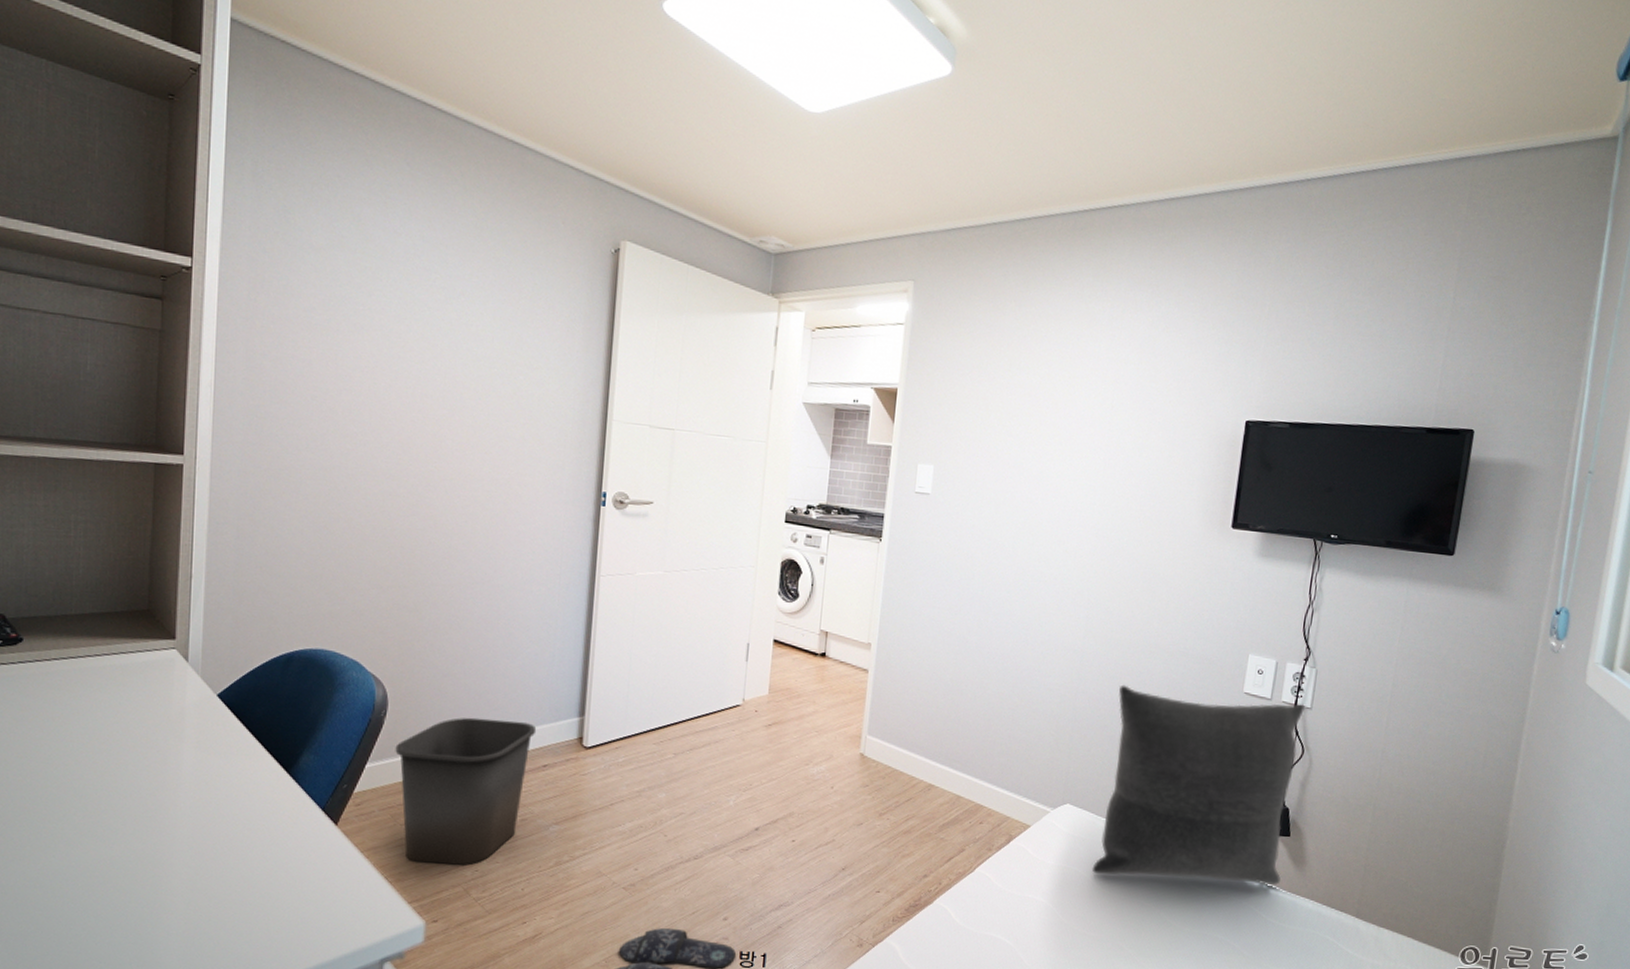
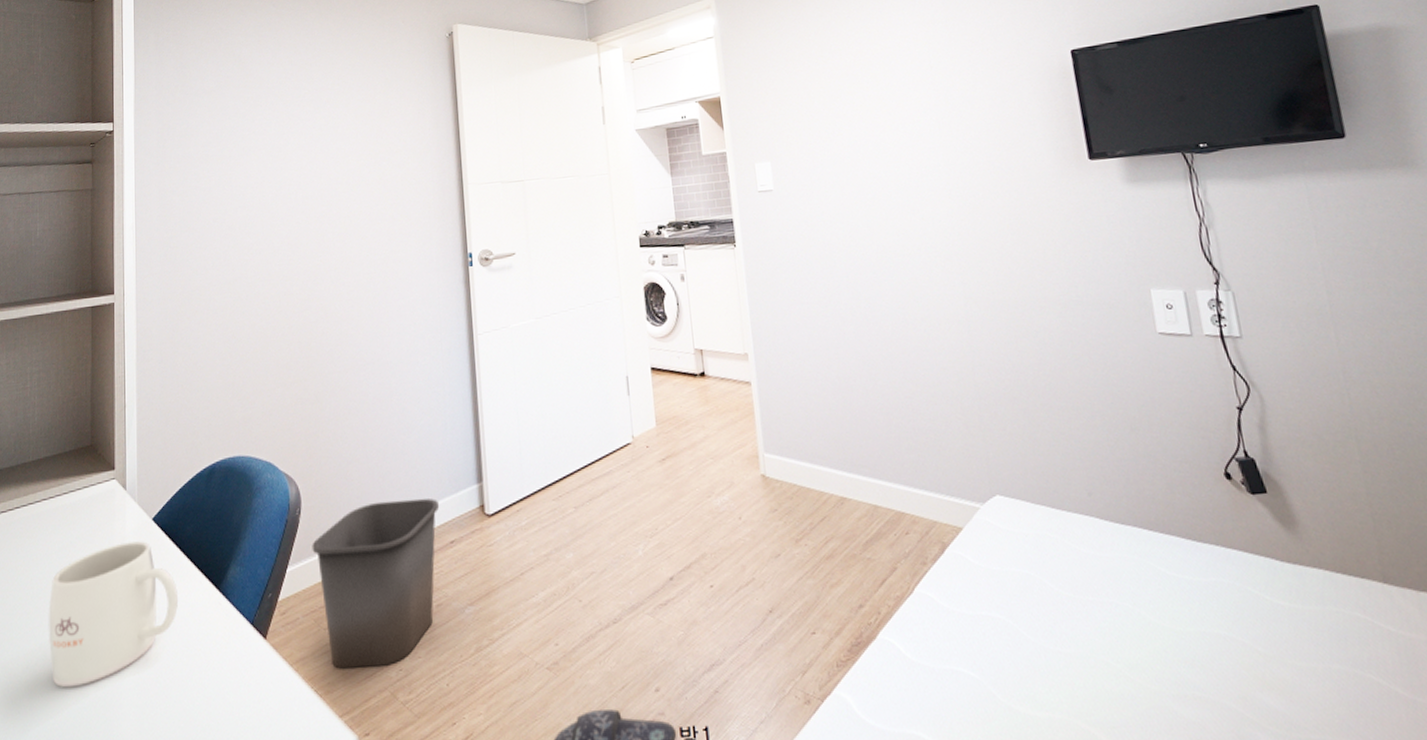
mug: none [89,713,242,841] -> present [48,541,178,688]
pillow: present [1091,684,1306,885] -> none [1018,334,1274,575]

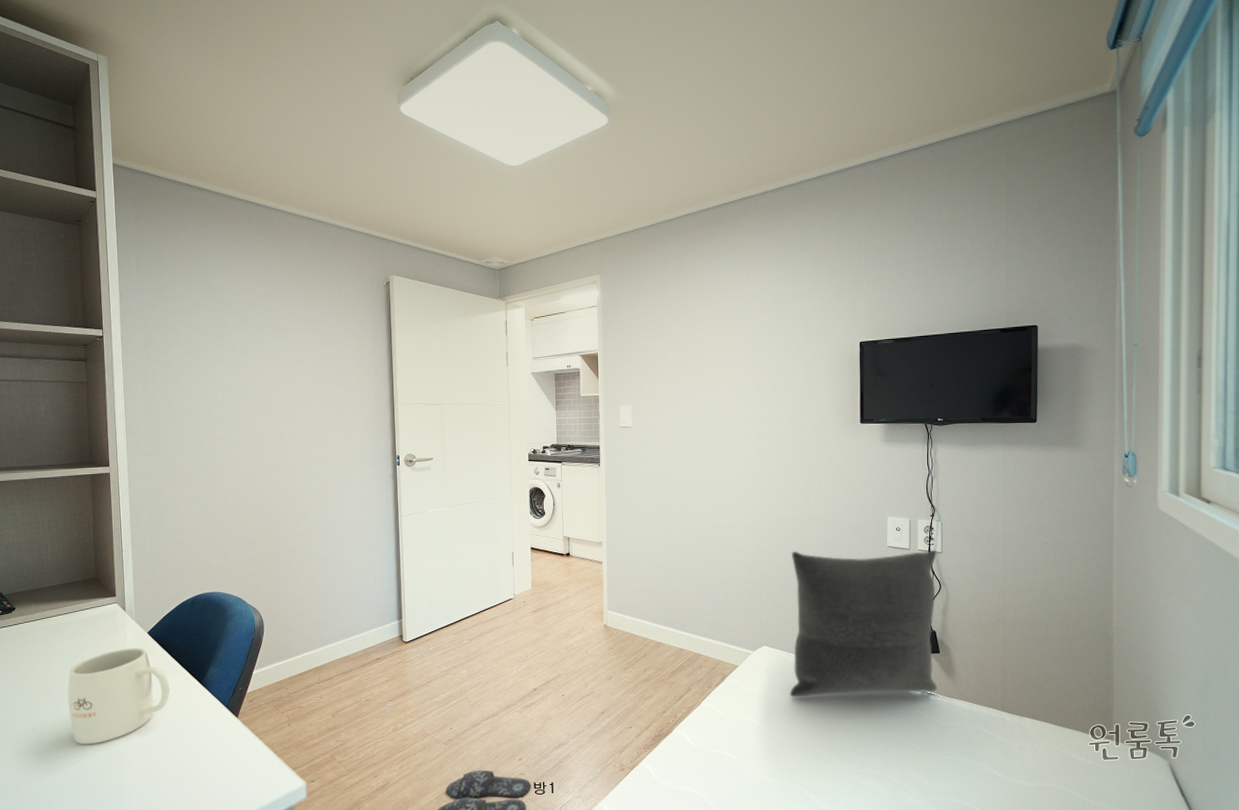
waste bin: present [312,498,440,669] -> none [272,628,369,739]
pillow: none [1018,334,1274,575] -> present [789,550,938,698]

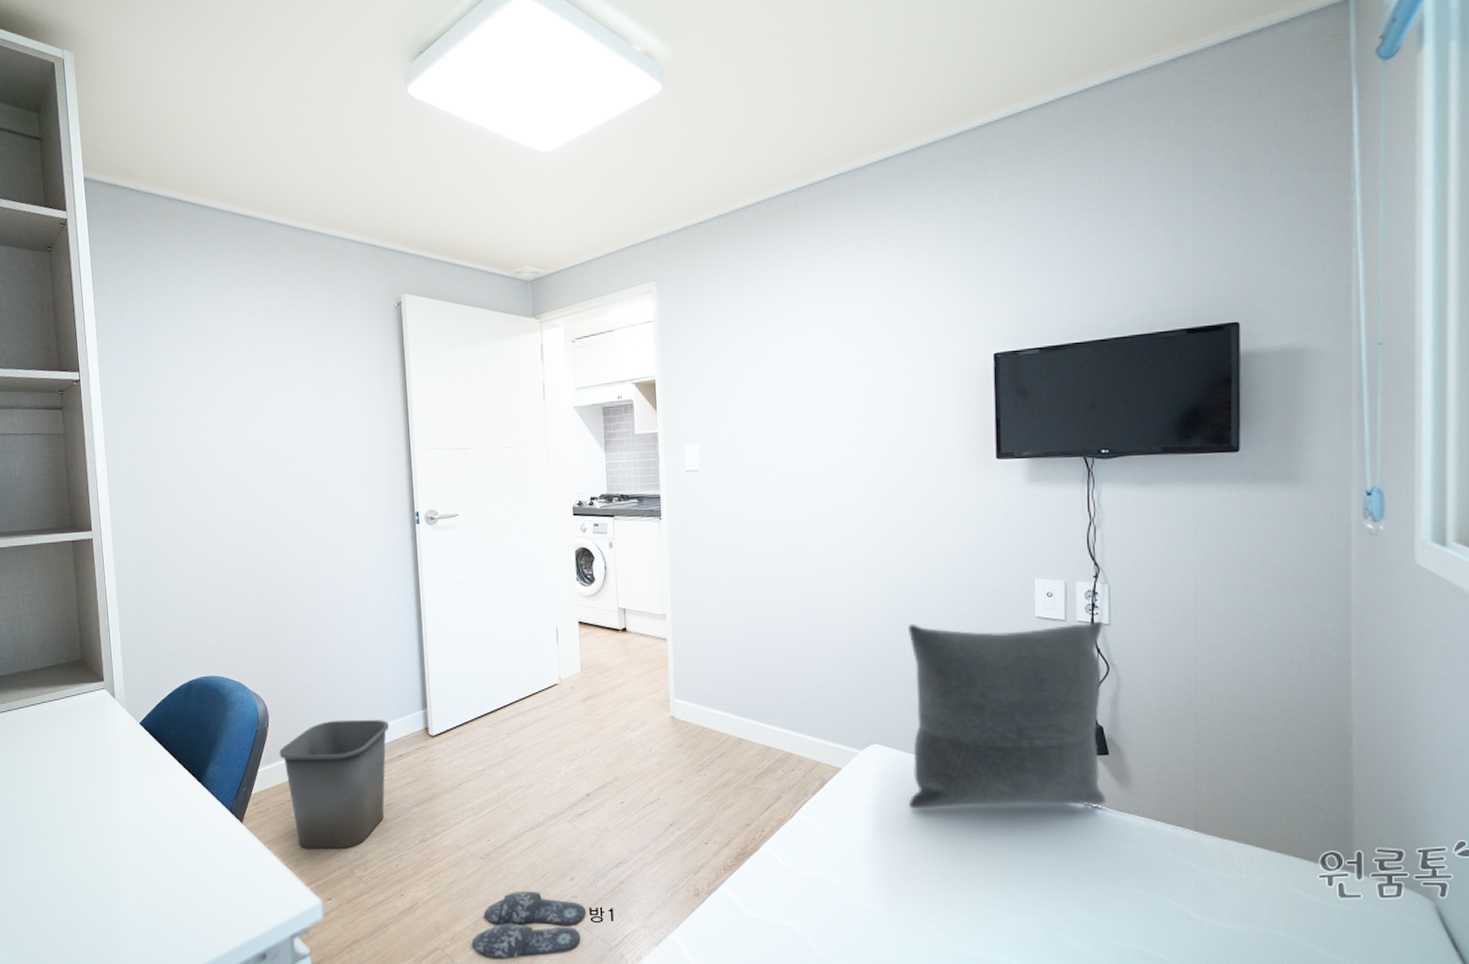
mug: present [67,648,170,745] -> none [55,740,166,851]
waste bin: none [272,628,369,739] -> present [279,719,390,849]

